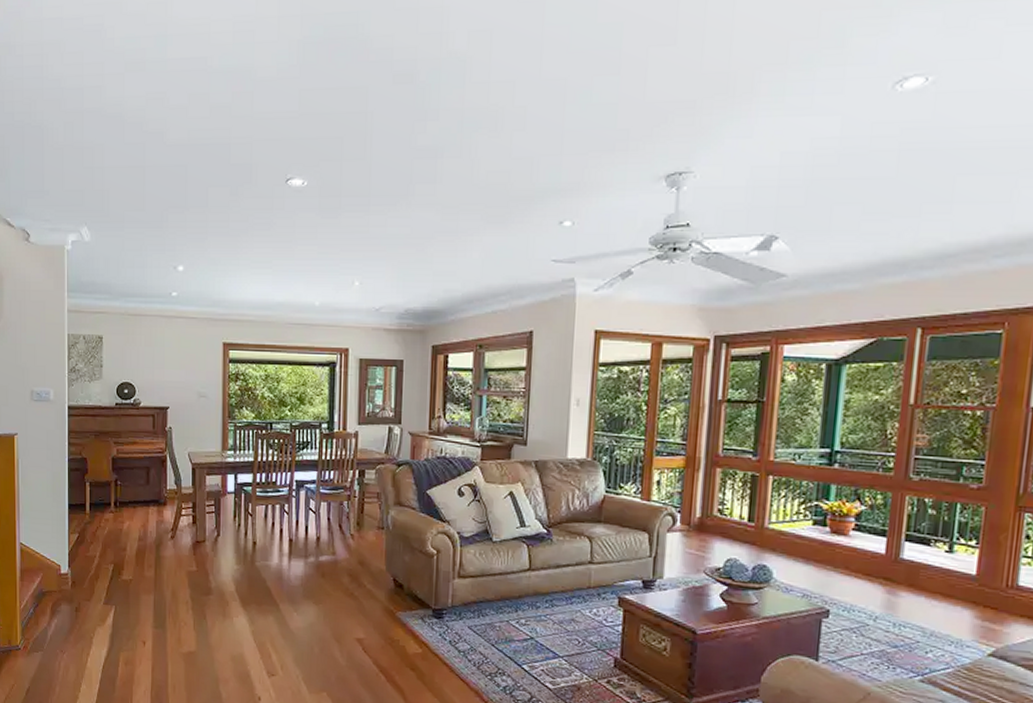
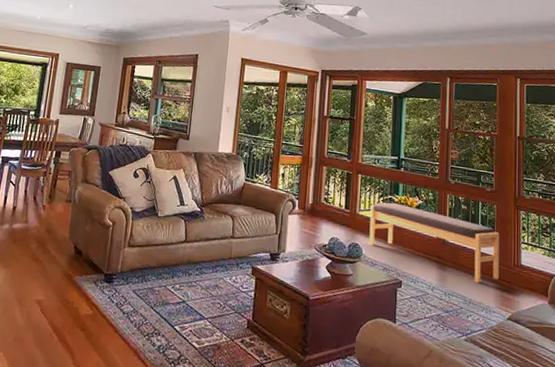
bench: none [782,510,987,611] -> present [369,202,500,283]

